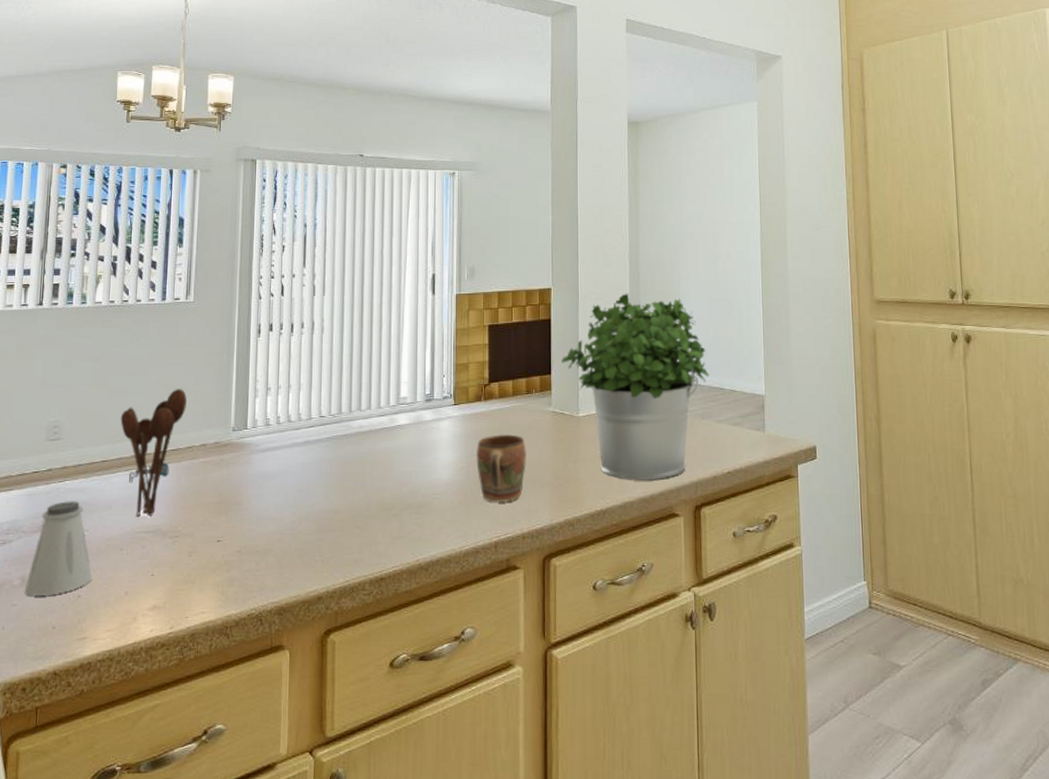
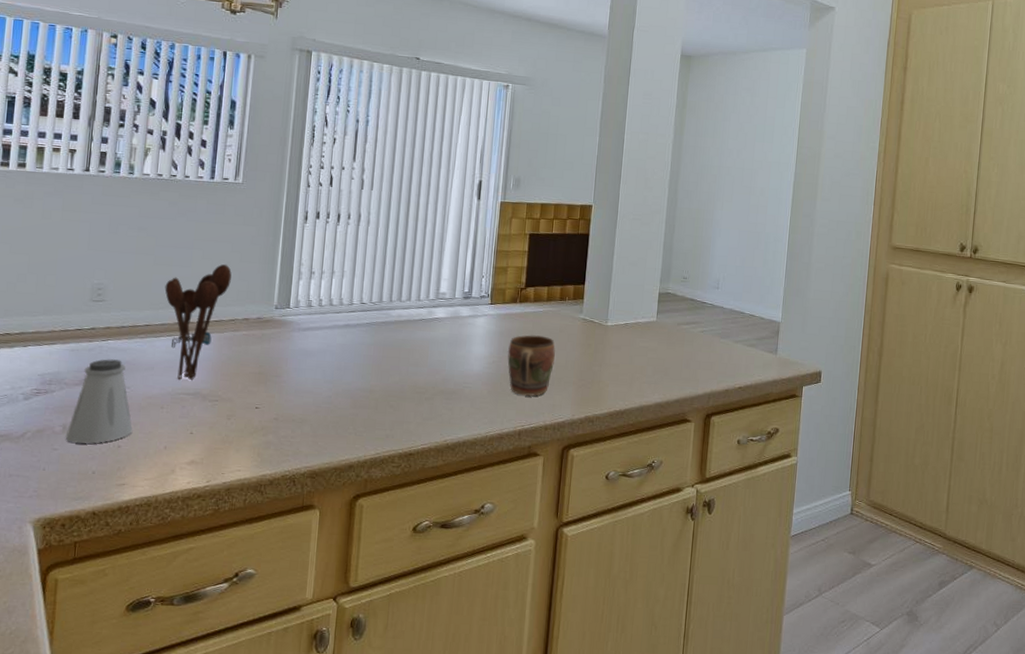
potted plant: present [560,293,709,480] -> none [595,217,732,388]

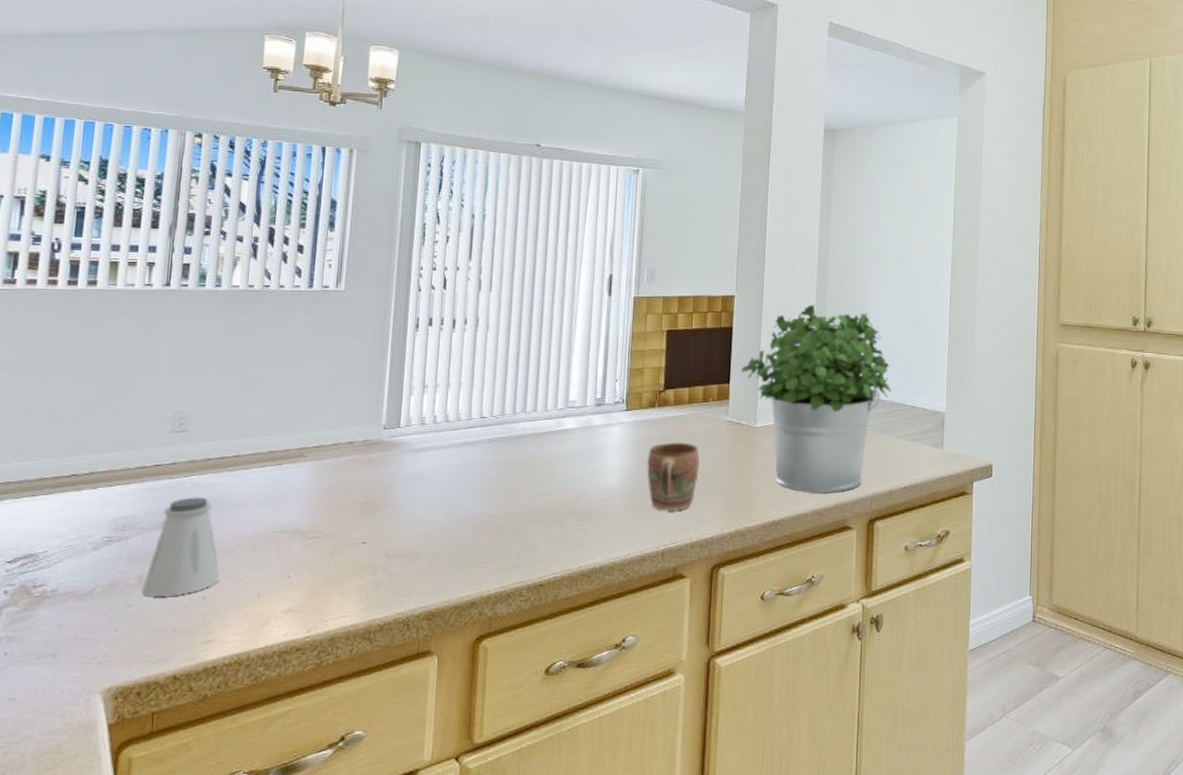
utensil holder: present [164,264,232,381] -> none [257,381,334,517]
potted plant: none [595,217,732,388] -> present [740,304,891,492]

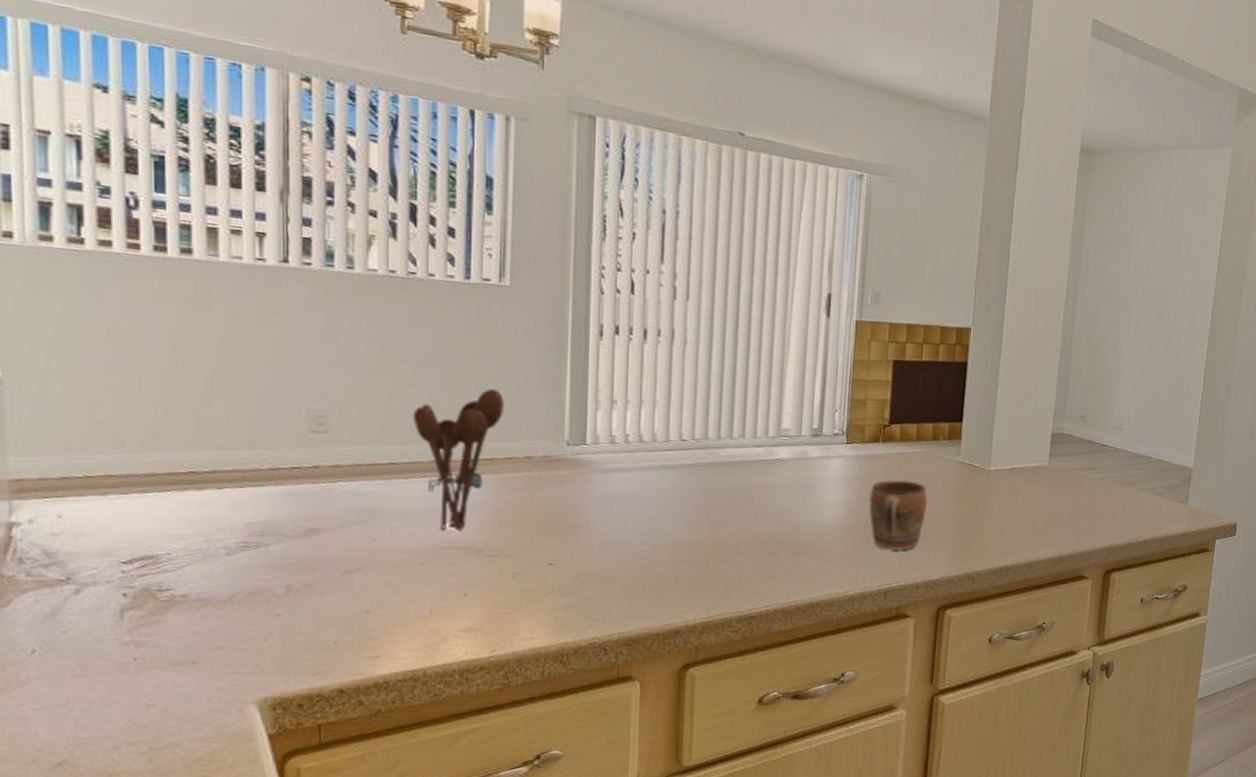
saltshaker: present [141,497,221,597] -> none [291,505,385,609]
utensil holder: none [257,381,334,517] -> present [412,388,504,532]
potted plant: present [740,304,891,492] -> none [974,344,1137,542]

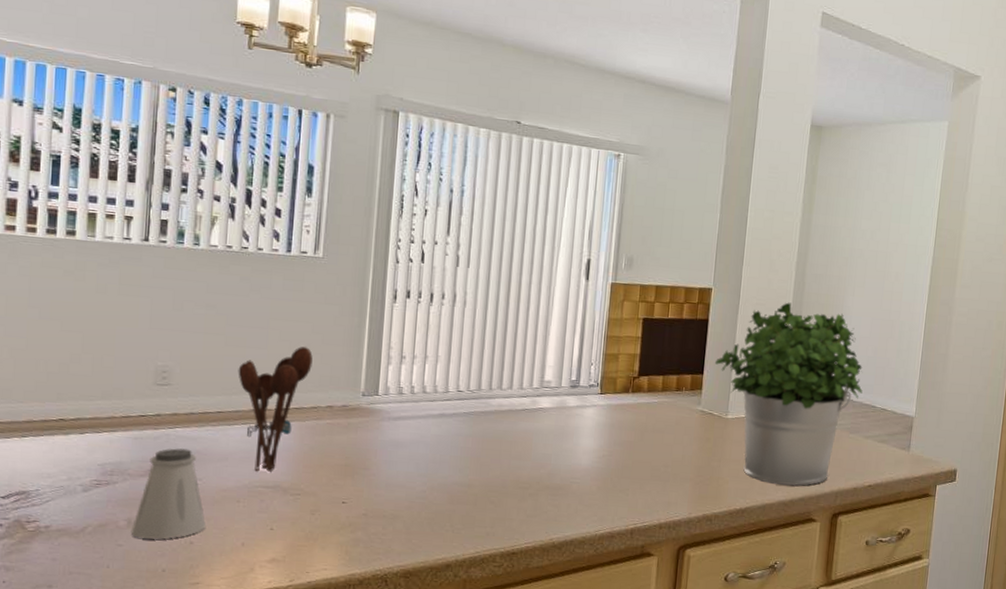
saltshaker: none [291,505,385,609] -> present [130,448,207,540]
mug: present [869,480,927,551] -> none [619,427,671,493]
potted plant: none [974,344,1137,542] -> present [714,302,863,486]

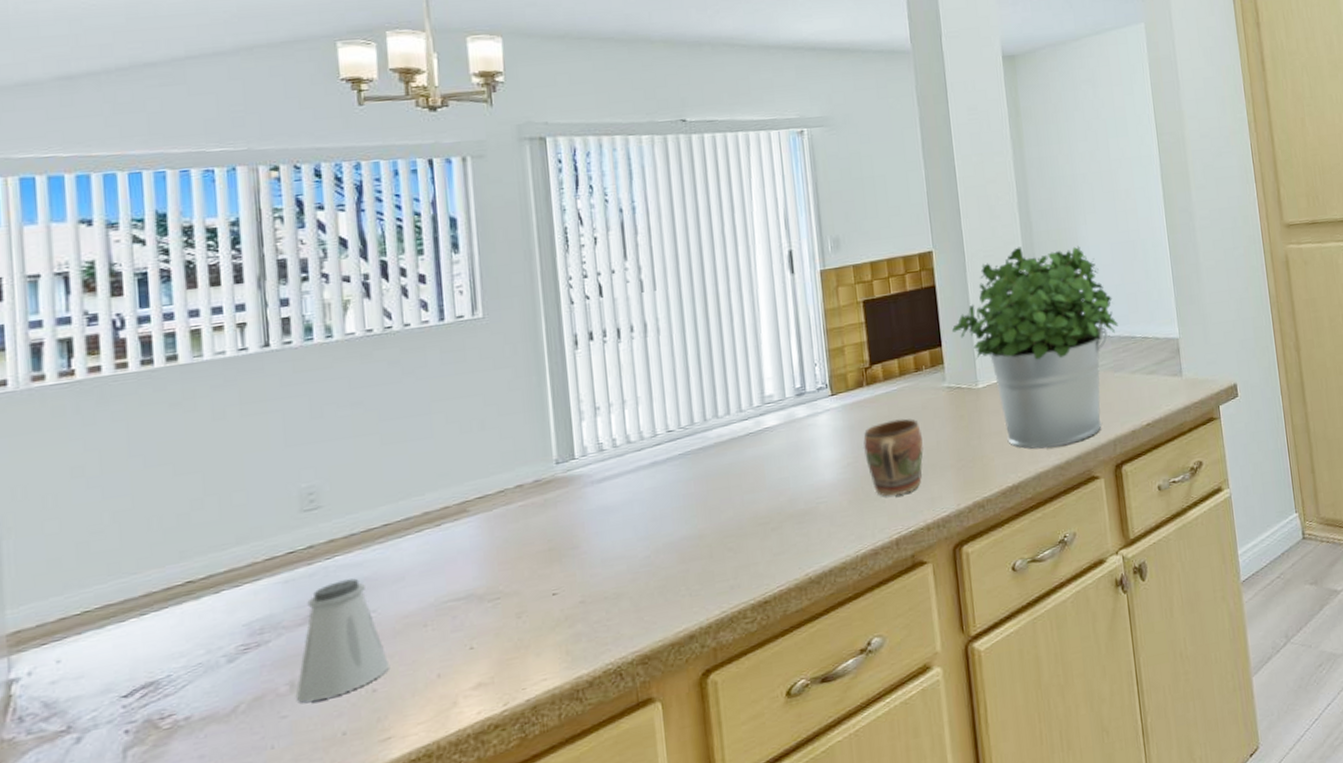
utensil holder: present [238,346,313,473] -> none [401,423,491,585]
mug: none [619,427,671,493] -> present [863,418,923,497]

